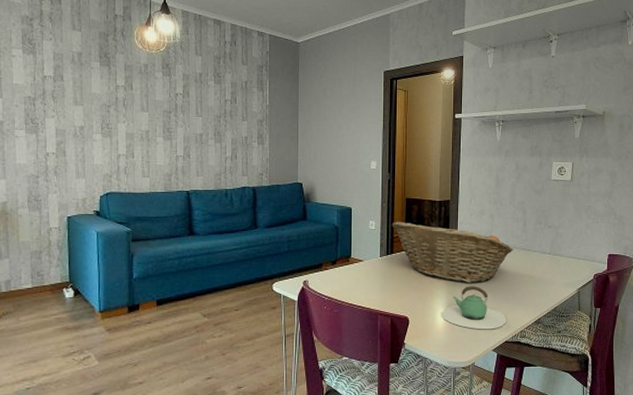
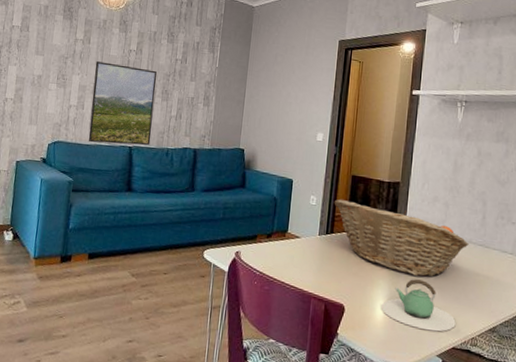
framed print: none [141,108,208,191] -> present [88,61,157,146]

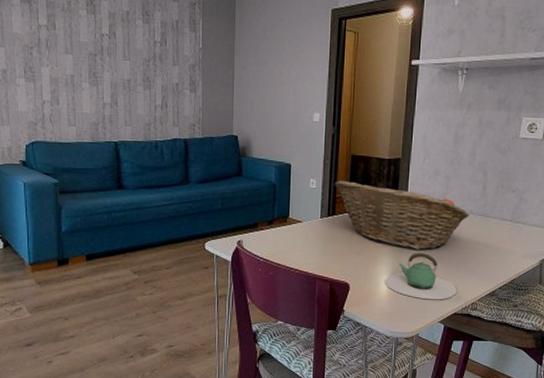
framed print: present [88,61,157,146] -> none [65,50,137,140]

